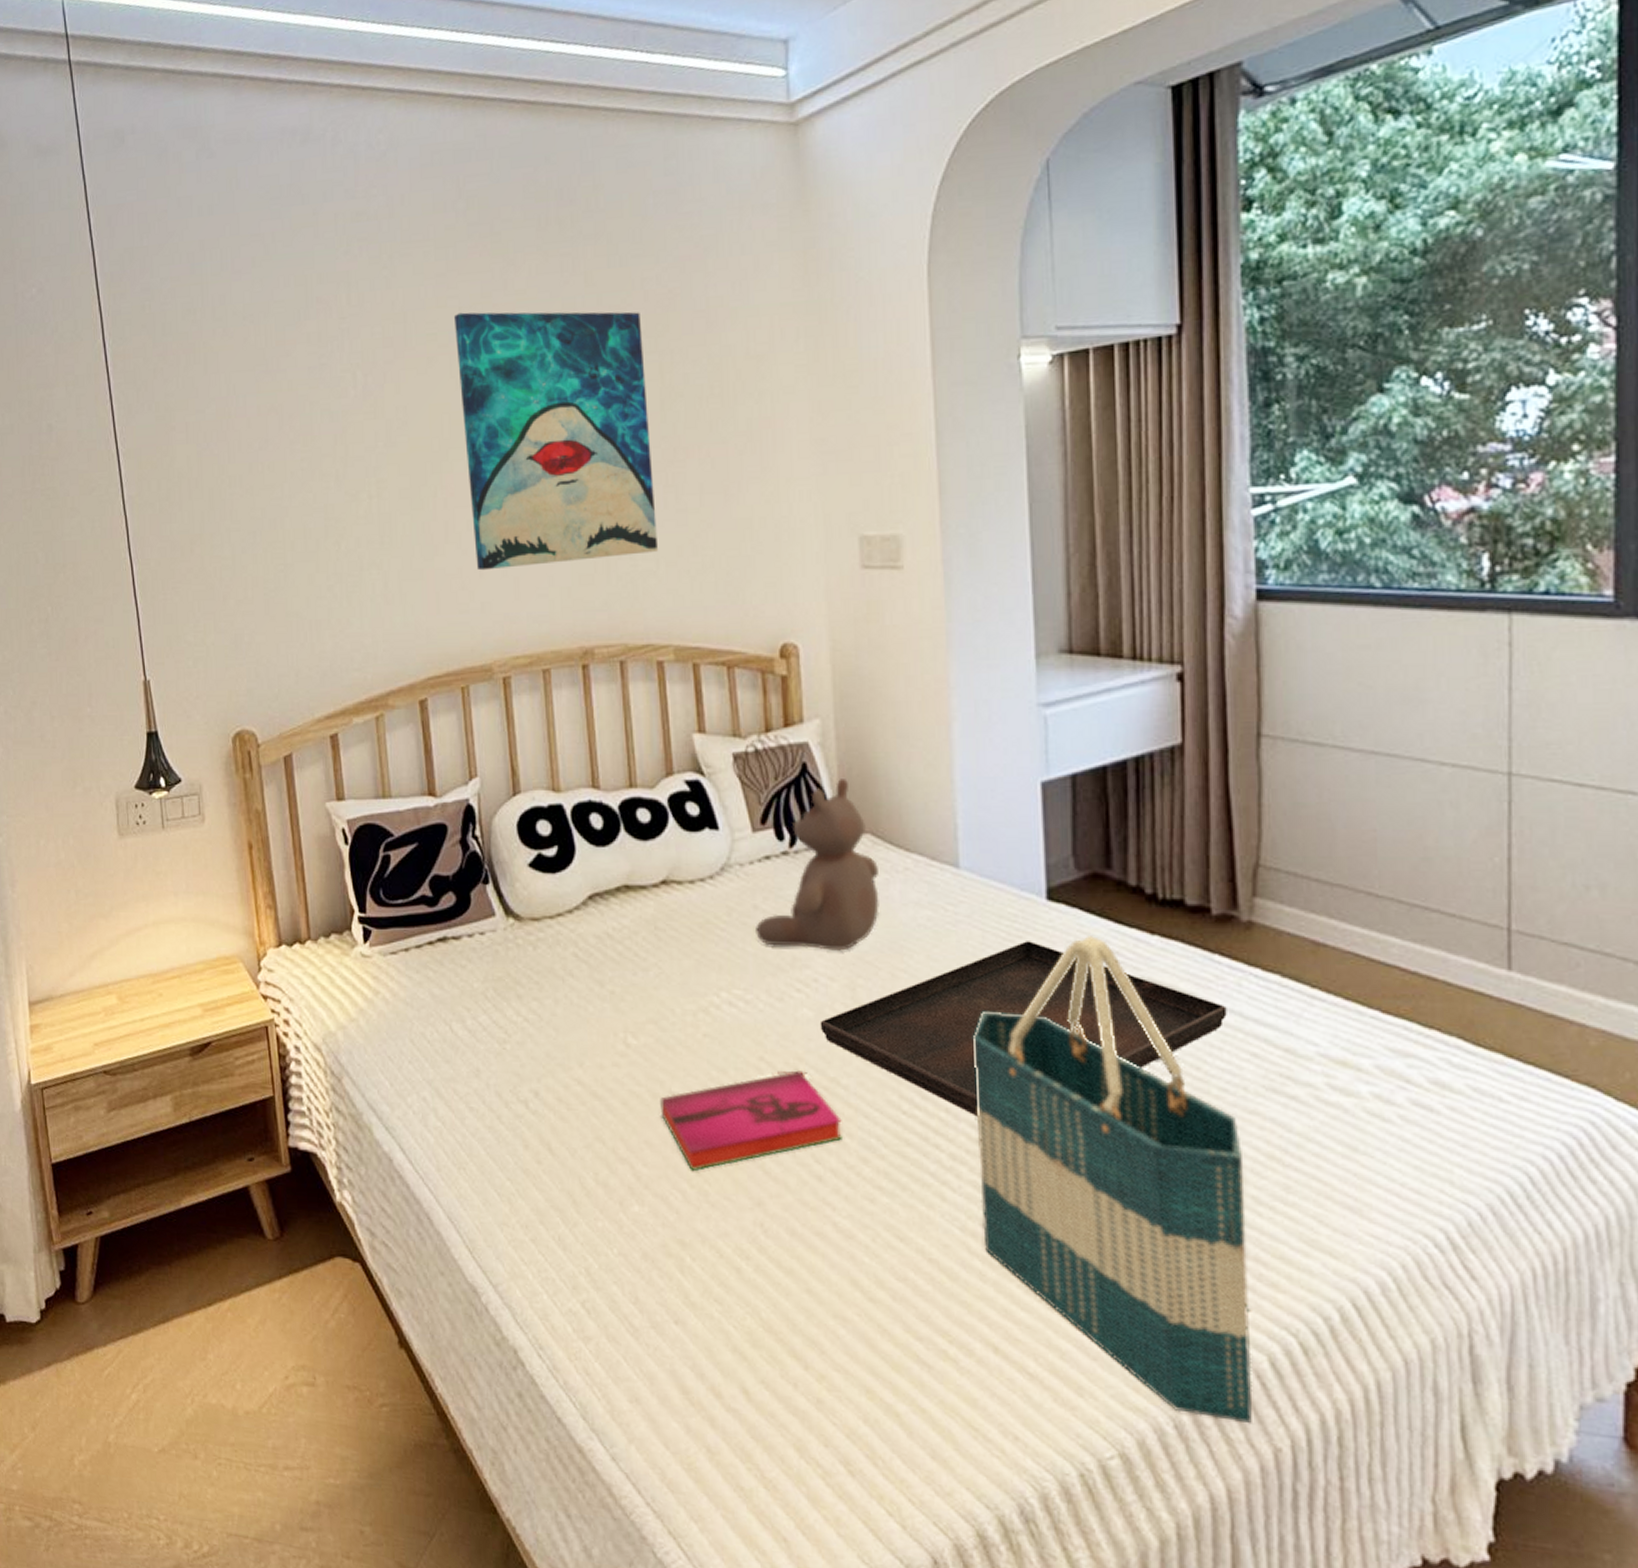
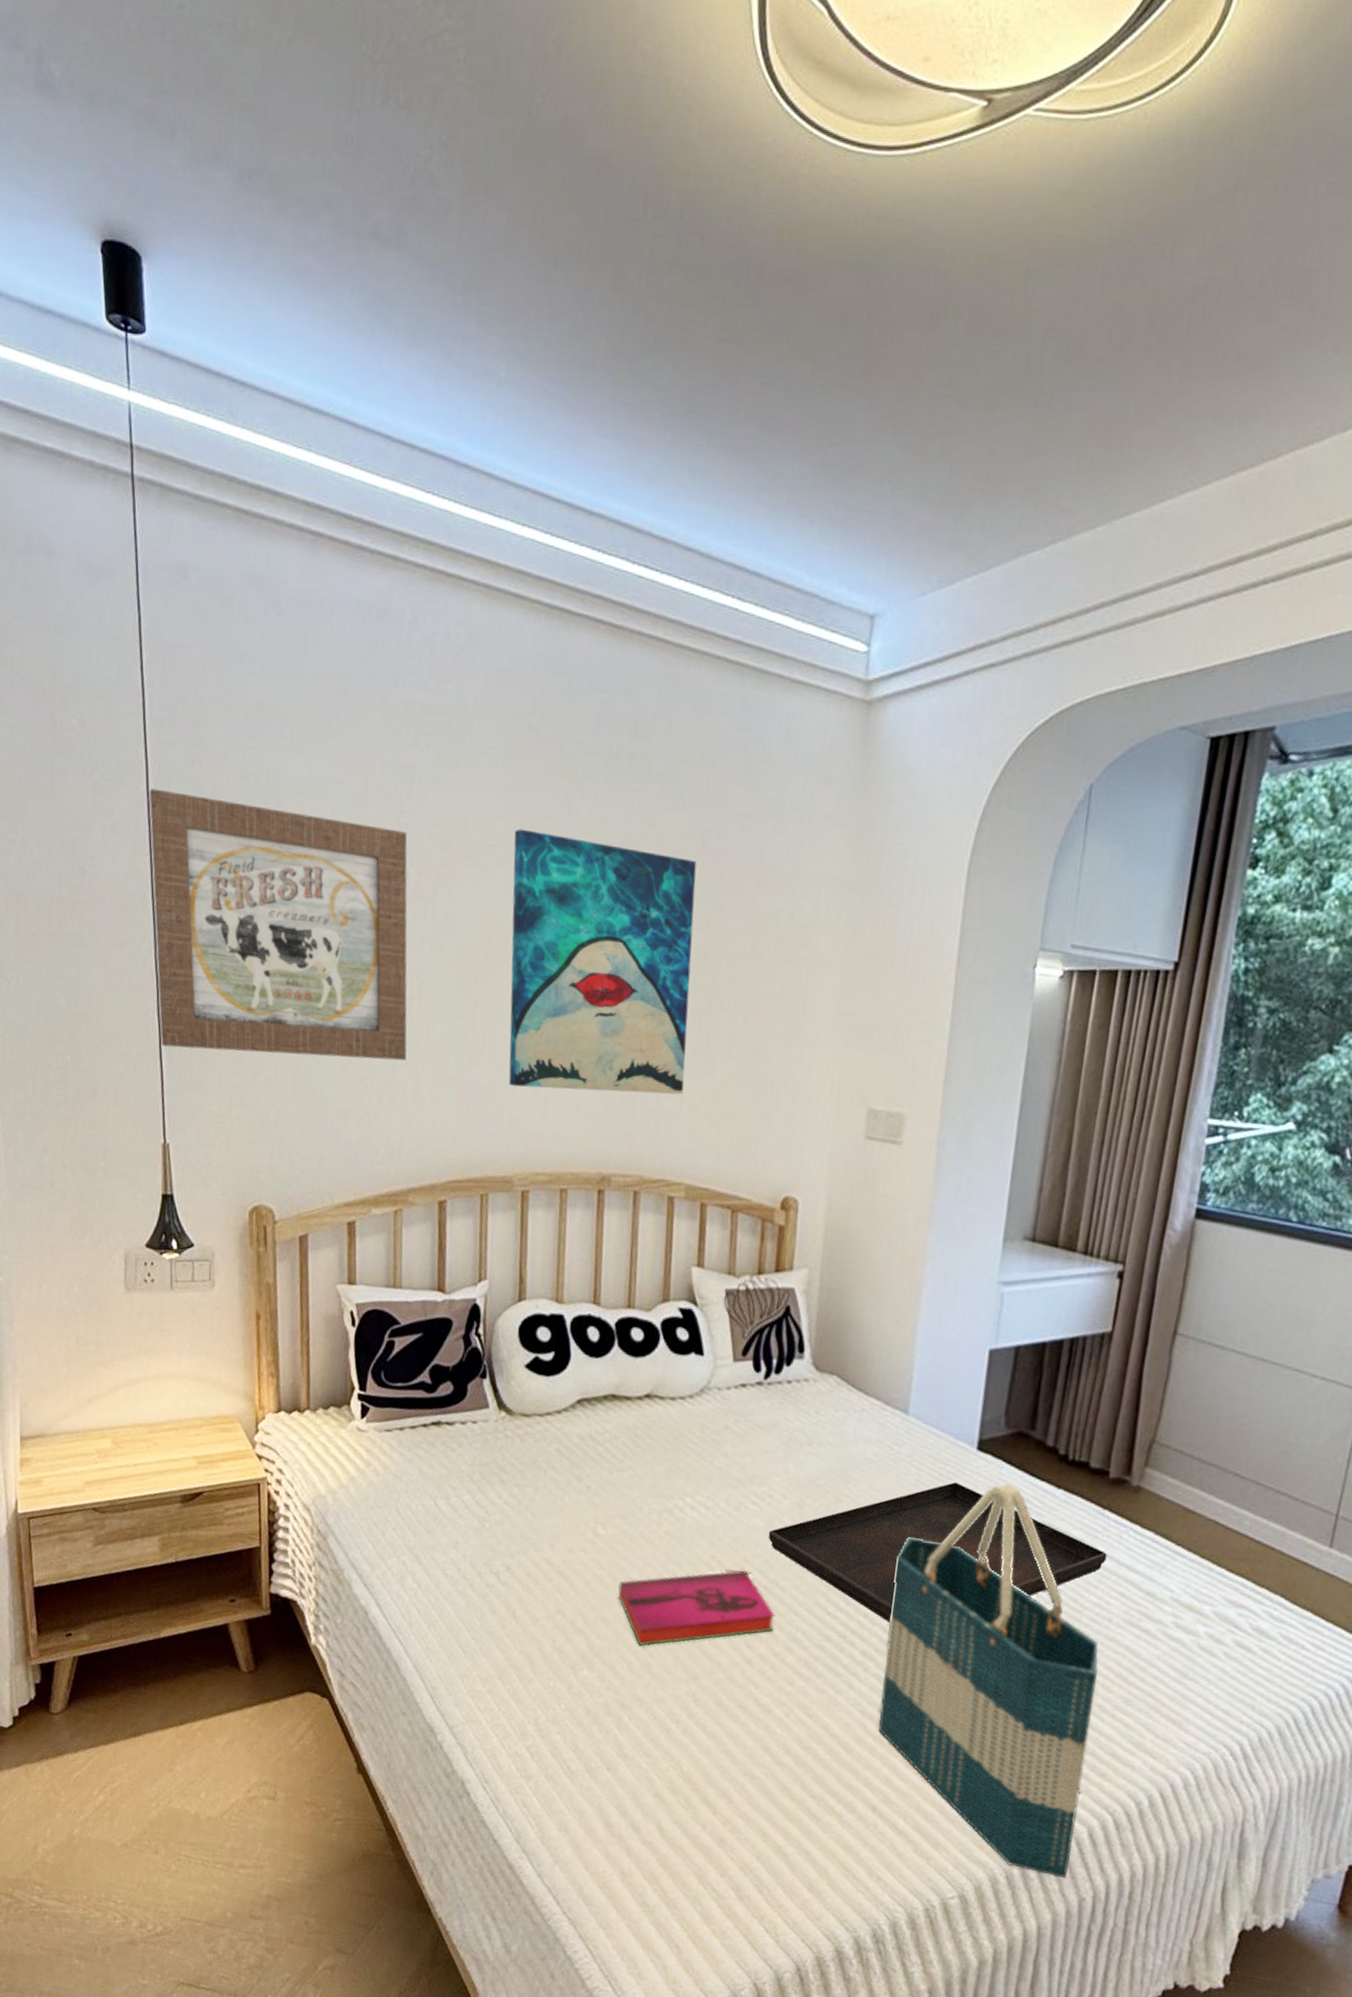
wall art: none [105,336,371,584] -> present [149,788,408,1061]
bear: present [756,779,880,951] -> none [724,1324,839,1474]

